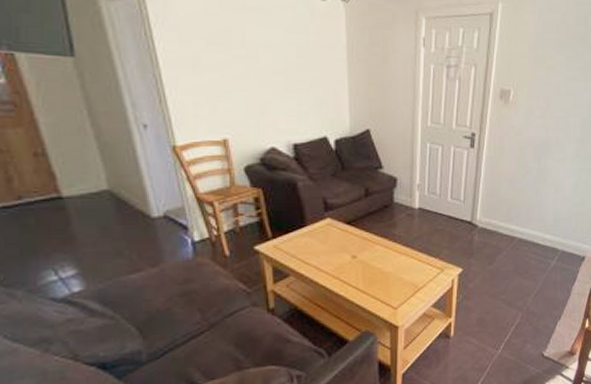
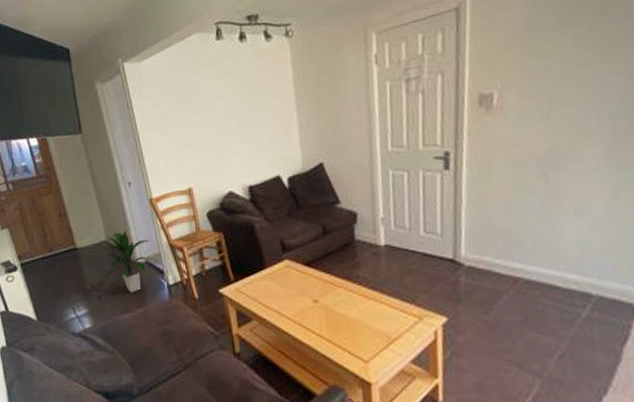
indoor plant: none [100,178,171,250] -> present [102,229,150,293]

